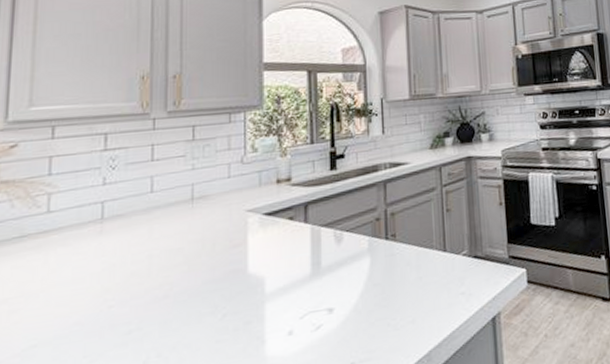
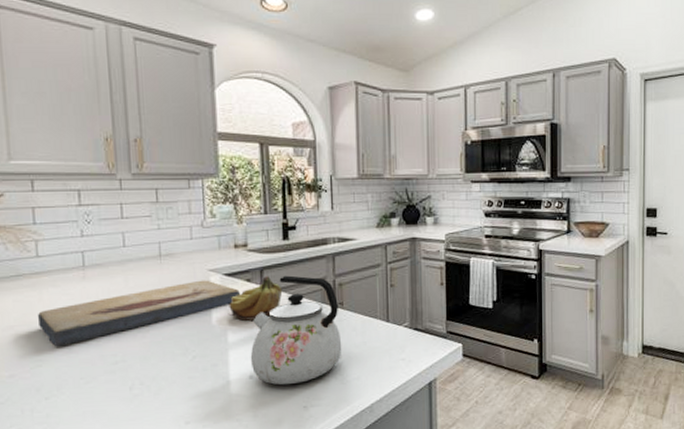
fish fossil: none [40,222,281,320] -> present [38,280,240,347]
fruit: none [266,212,329,266] -> present [228,276,283,321]
kettle: none [290,208,395,340] -> present [250,275,342,386]

